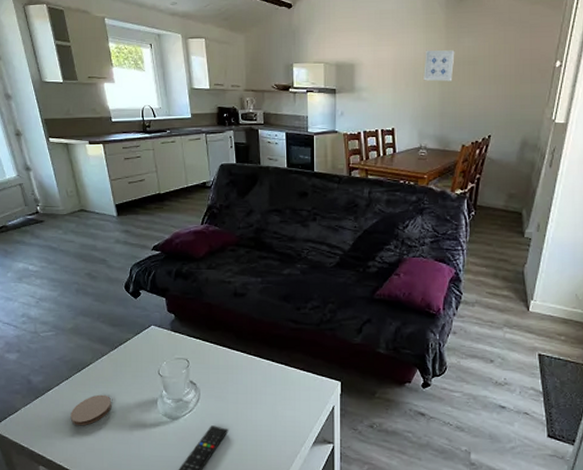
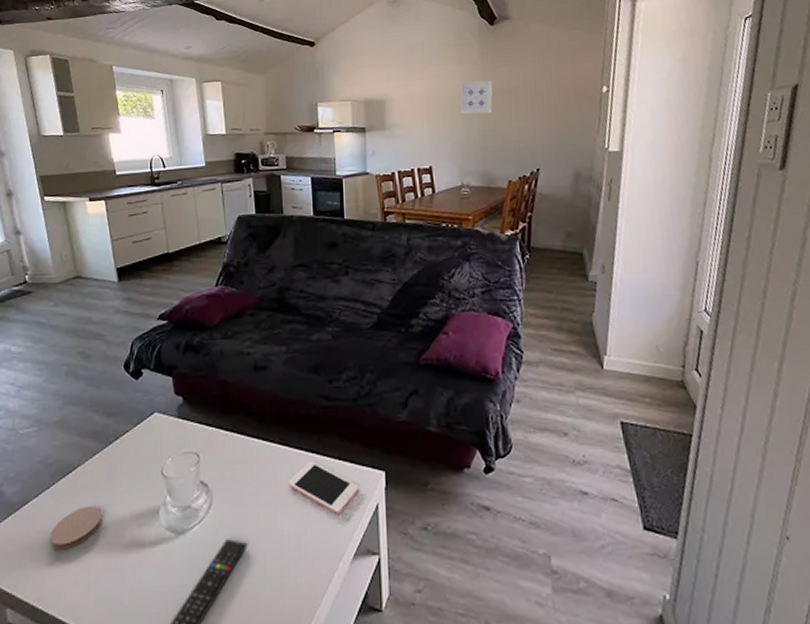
cell phone: none [262,371,320,412] -> present [289,461,360,515]

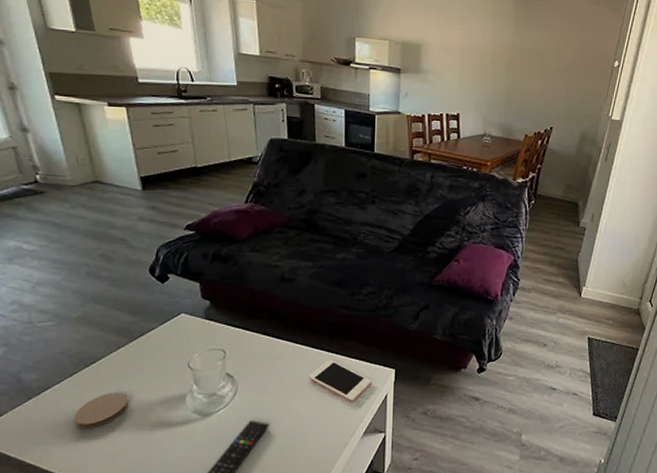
wall art: present [460,80,493,114] -> none [490,38,522,71]

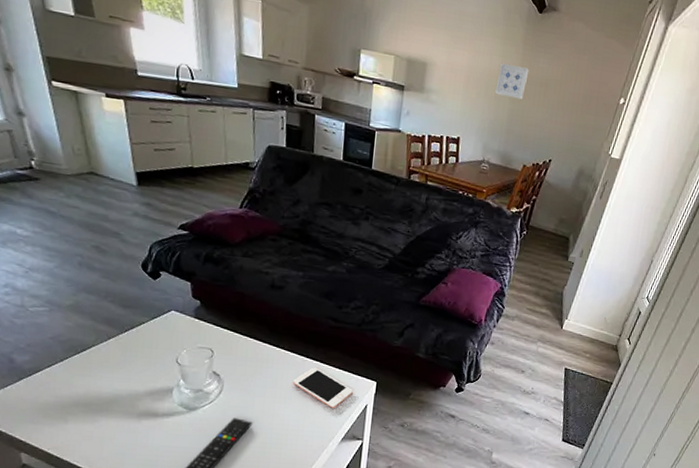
coaster: present [74,392,129,429] -> none [64,379,117,412]
wall art: none [490,38,522,71] -> present [495,62,529,100]

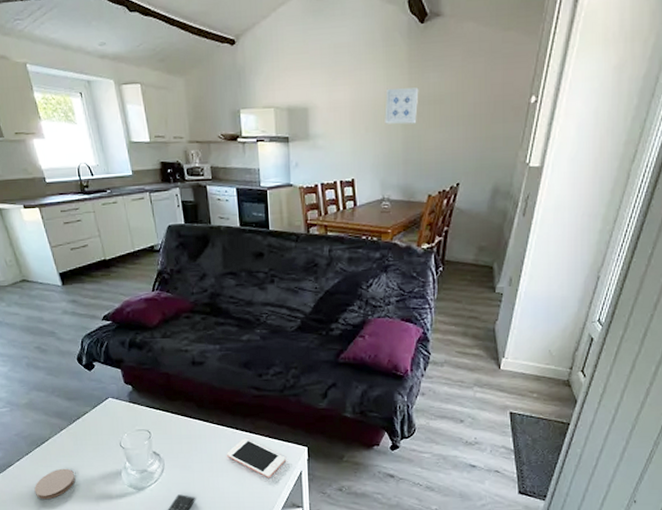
coaster: none [64,379,117,412] -> present [34,468,76,500]

